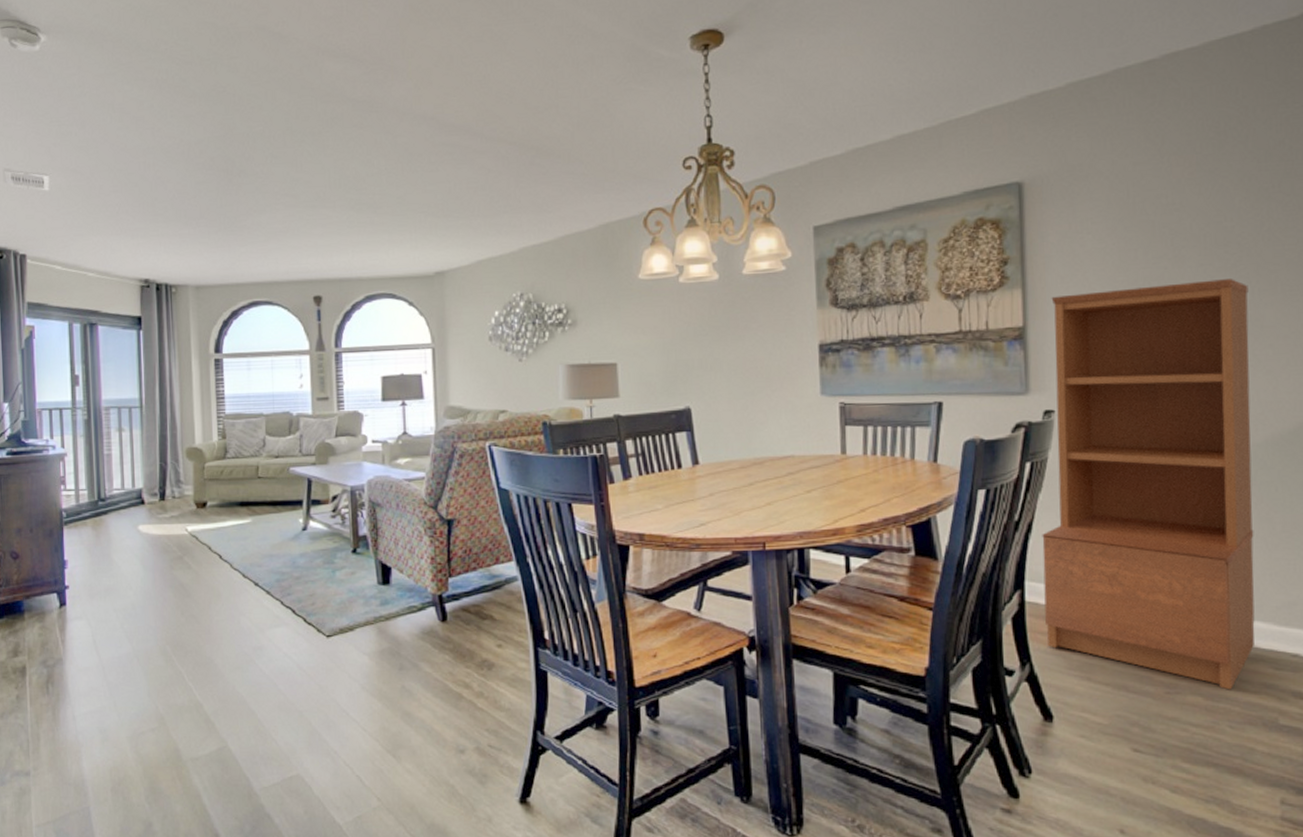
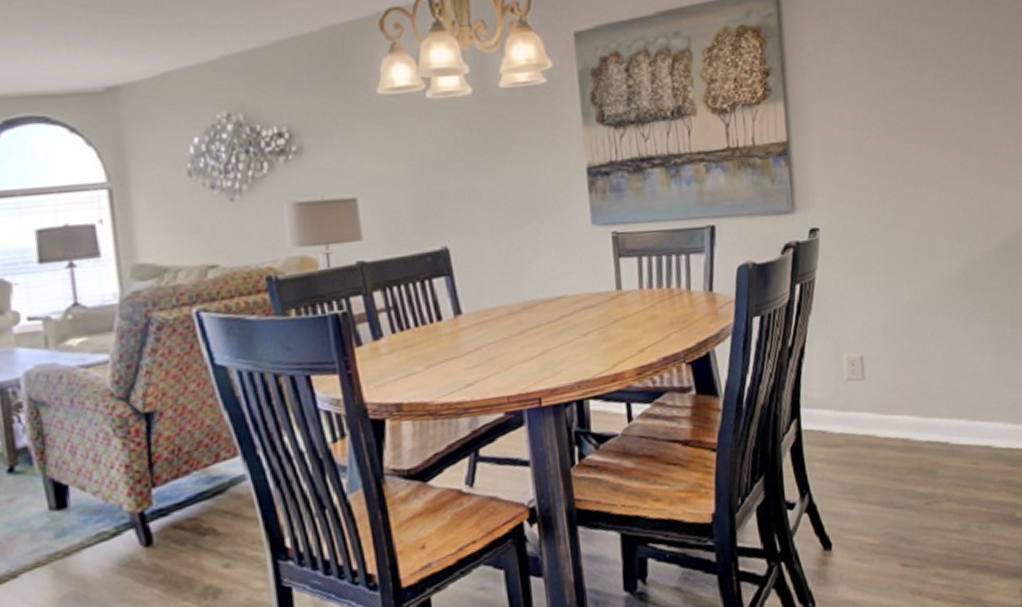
bookshelf: present [1042,279,1255,690] -> none [811,89,995,492]

